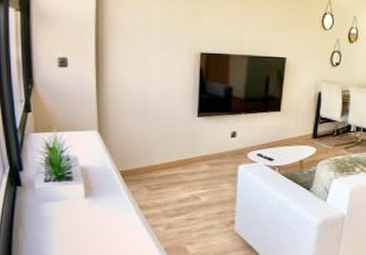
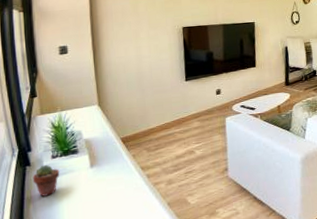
potted succulent: none [23,187,52,221] -> present [32,164,60,197]

